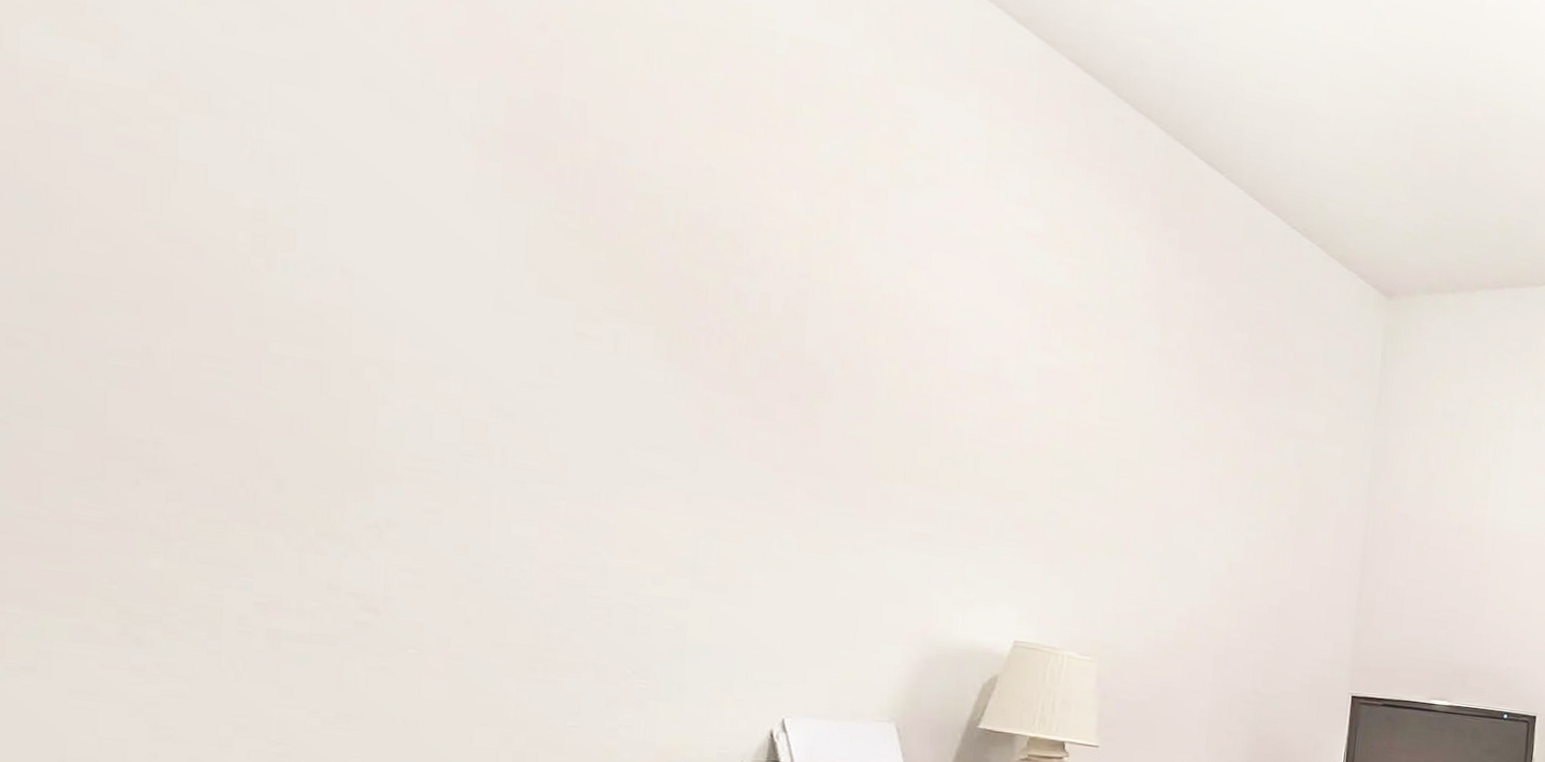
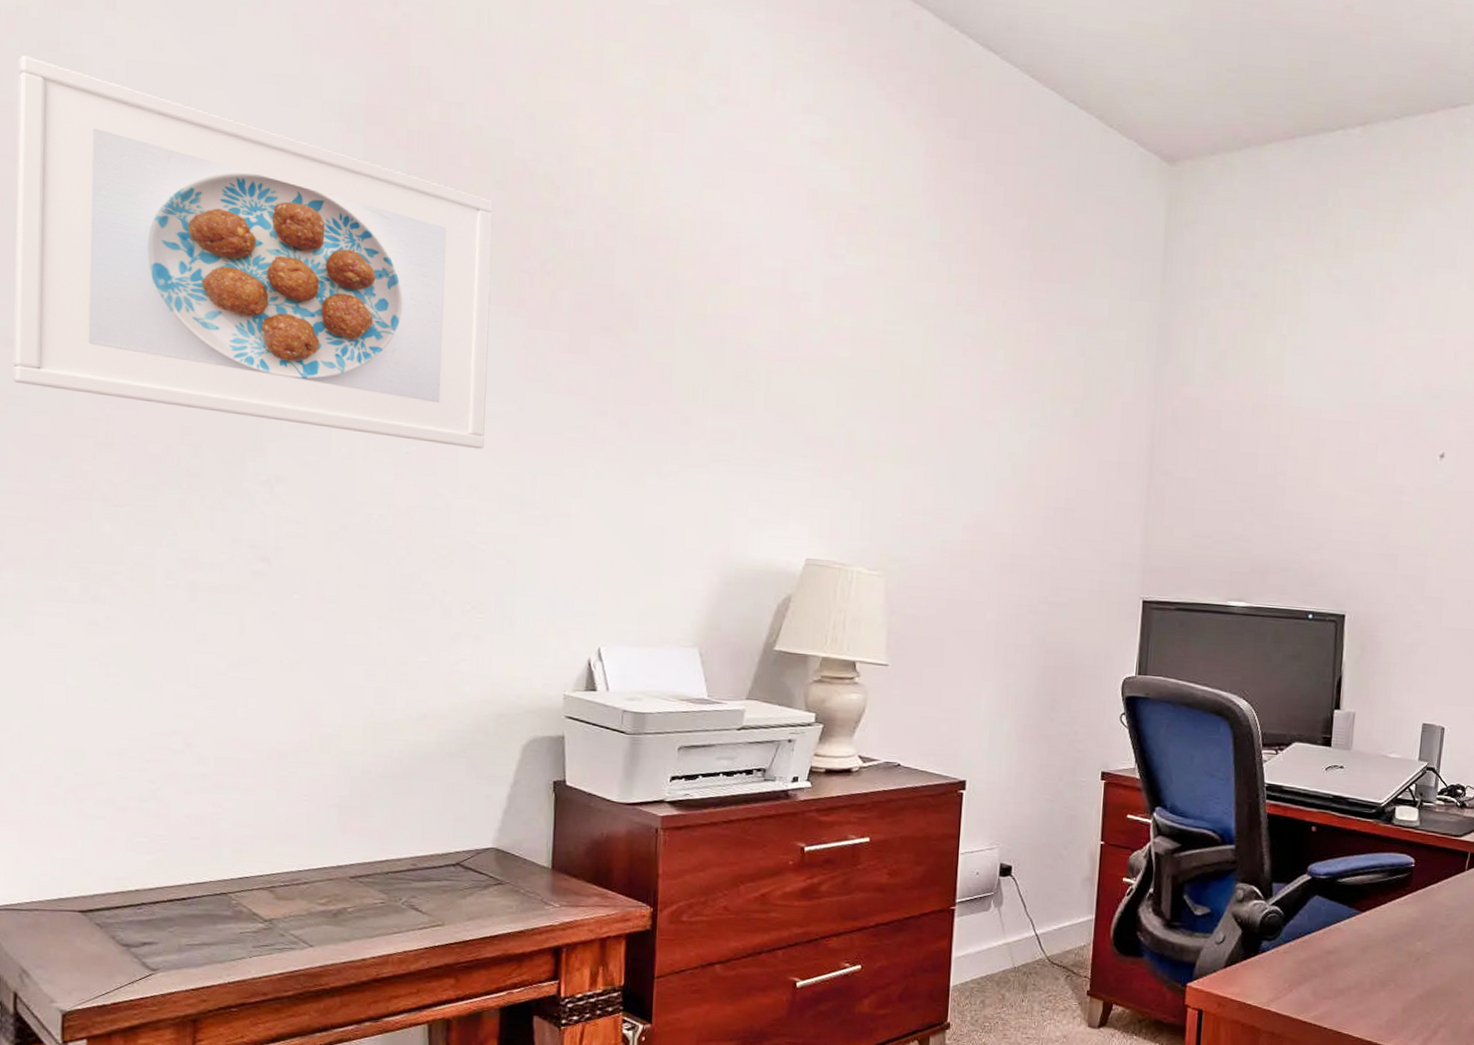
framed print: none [18,13,664,509] -> present [12,55,494,450]

